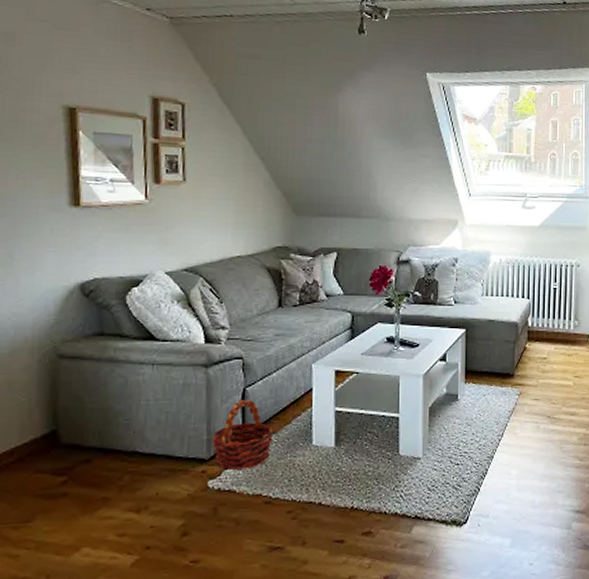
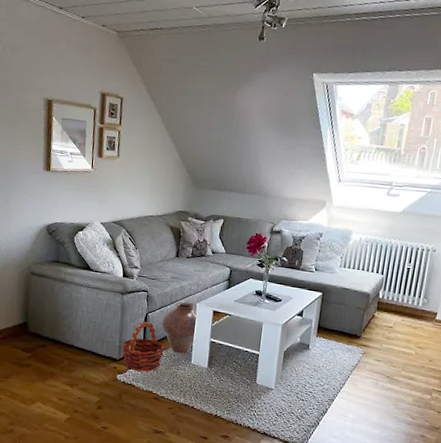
vase: none [265,364,315,435] -> present [160,301,197,354]

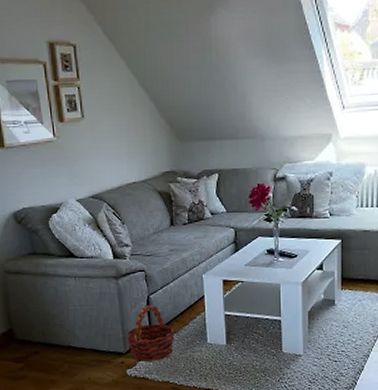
vase: present [160,301,197,354] -> none [165,275,208,334]

